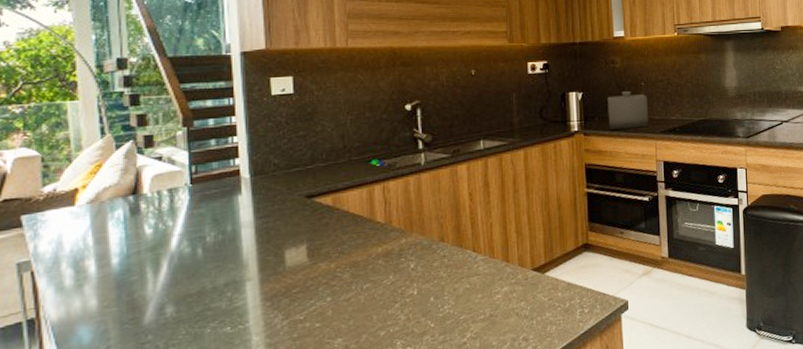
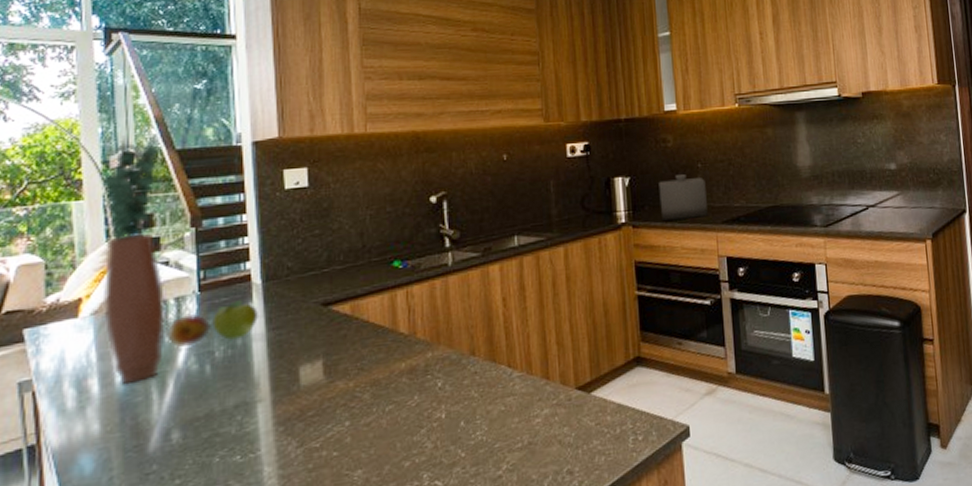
vase: none [98,43,160,266] -> present [103,135,166,385]
fruit: none [159,203,204,234] -> present [166,313,212,349]
fruit: none [204,192,247,227] -> present [212,300,258,340]

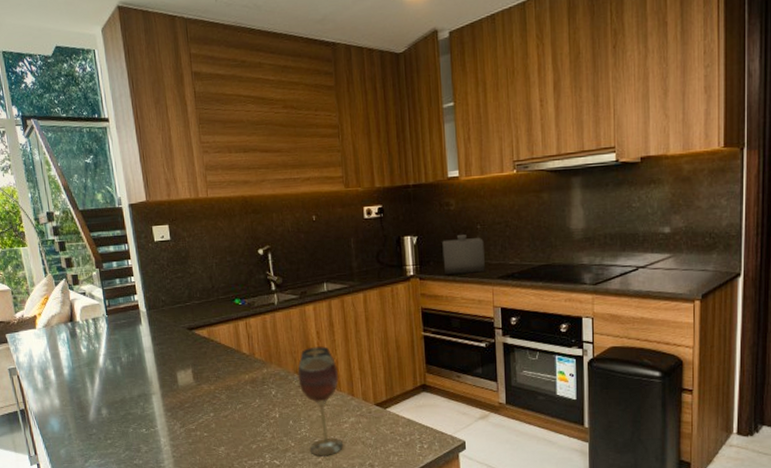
vase: present [103,135,166,385] -> none [37,199,91,376]
fruit: present [166,313,212,349] -> none [89,330,118,354]
fruit: present [212,300,258,340] -> none [117,322,147,350]
wineglass: none [474,316,532,467] -> present [297,346,343,455]

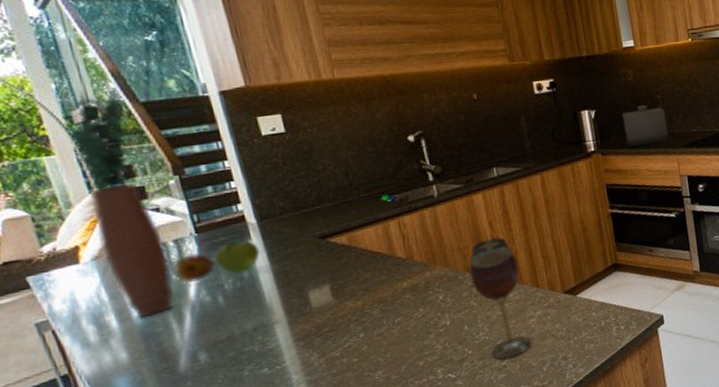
vase: none [37,199,91,376] -> present [69,89,175,319]
fruit: none [89,330,118,354] -> present [171,252,217,284]
fruit: none [117,322,147,350] -> present [215,238,260,274]

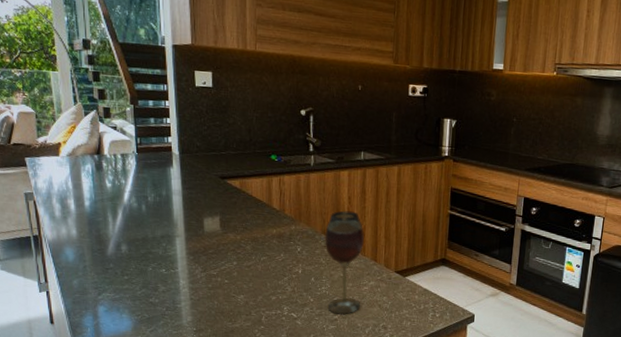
vase: present [69,89,175,319] -> none [70,25,116,208]
fruit: present [171,252,217,284] -> none [116,166,146,191]
fruit: present [215,238,260,274] -> none [146,163,177,191]
canister: present [622,104,670,148] -> none [477,124,517,163]

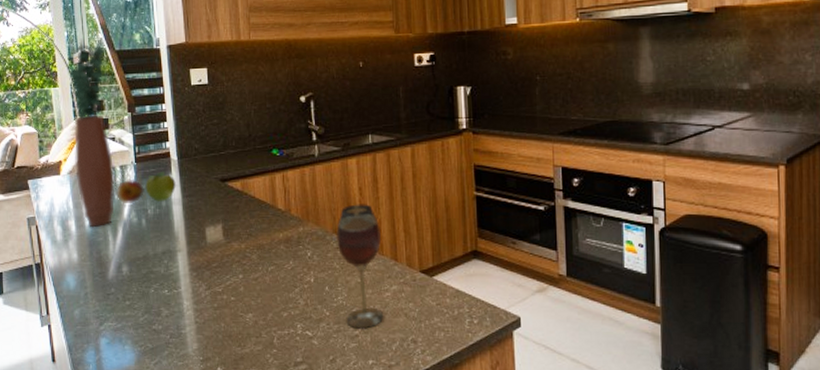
vase: none [70,25,116,208] -> present [70,38,115,228]
fruit: none [116,166,146,191] -> present [115,179,145,205]
fruit: none [146,163,177,191] -> present [145,172,176,202]

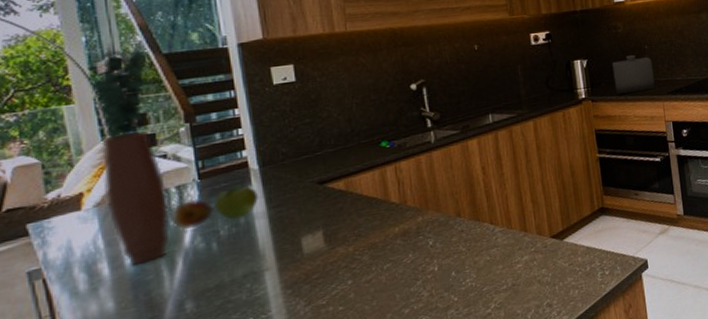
wineglass: present [336,204,383,328] -> none [460,182,516,307]
canister: none [498,85,546,129] -> present [612,54,656,95]

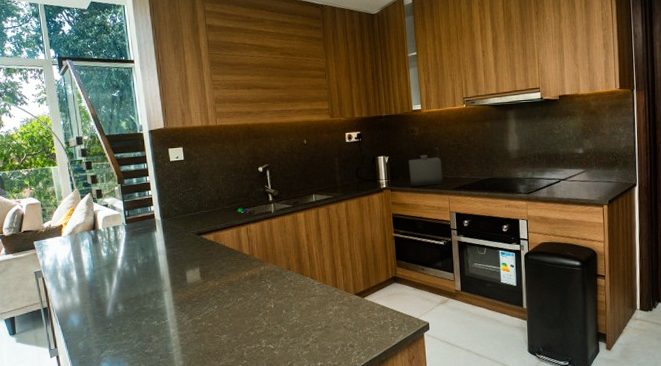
vase: present [93,41,170,266] -> none [67,126,110,277]
fruit: present [170,198,215,231] -> none [109,236,135,257]
fruit: present [214,184,258,220] -> none [135,229,161,253]

